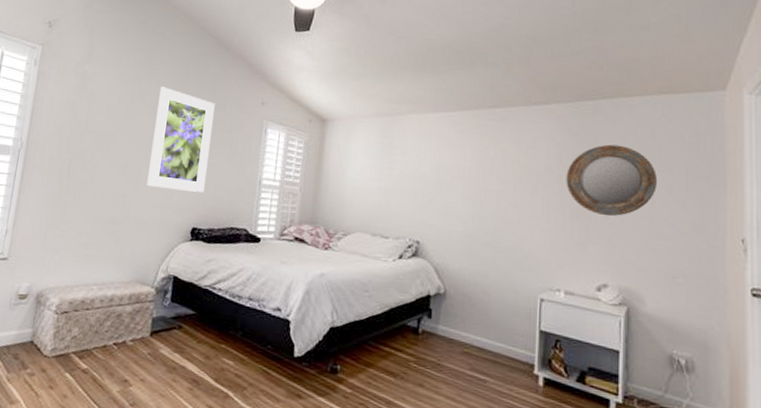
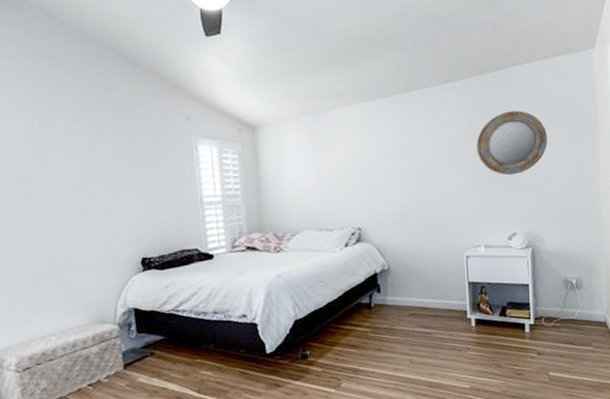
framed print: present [147,86,215,193] -> none [70,116,146,226]

